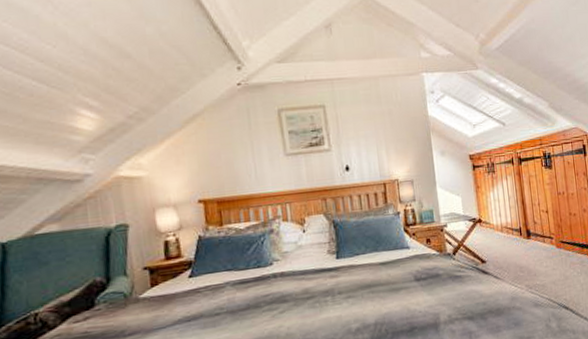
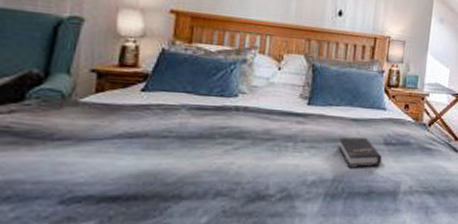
hardback book: none [372,277,417,309] -> present [338,137,382,168]

